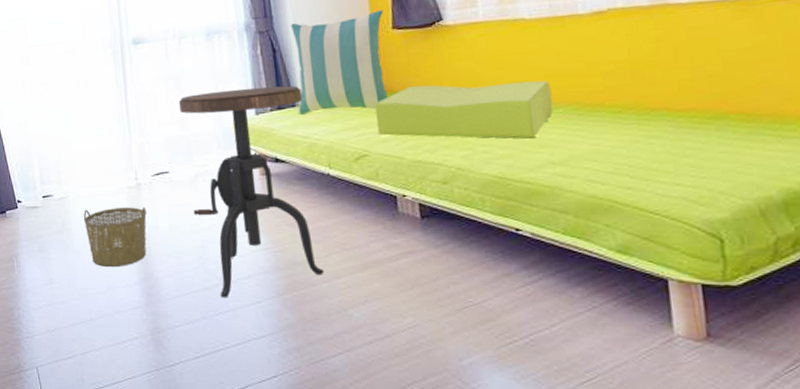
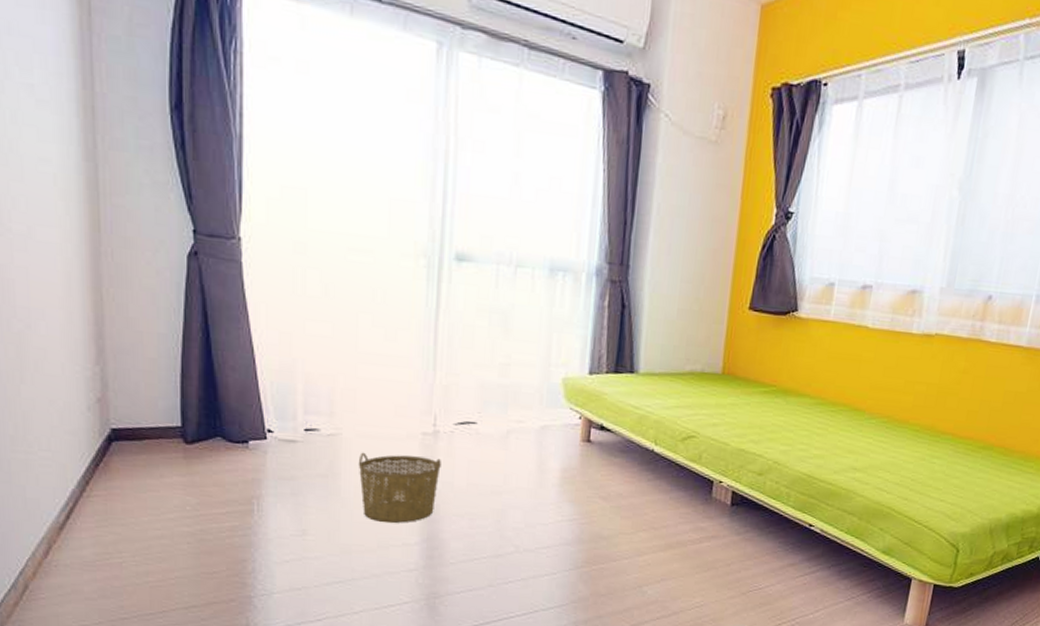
side table: present [179,85,324,298] -> none [498,337,644,567]
pillow: present [290,10,388,115] -> none [635,279,745,391]
cushion: present [375,80,553,139] -> none [710,372,872,443]

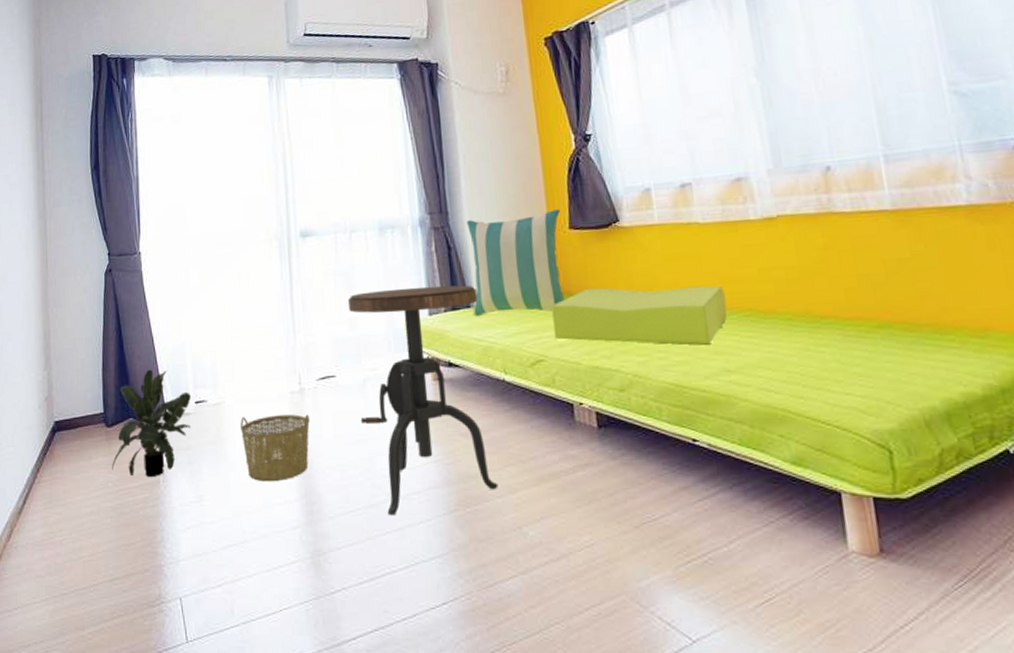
potted plant: none [190,384,299,505] -> present [111,369,191,477]
side table: none [498,337,644,567] -> present [348,285,499,516]
pillow: none [635,279,745,391] -> present [466,209,565,316]
cushion: none [710,372,872,443] -> present [551,285,727,345]

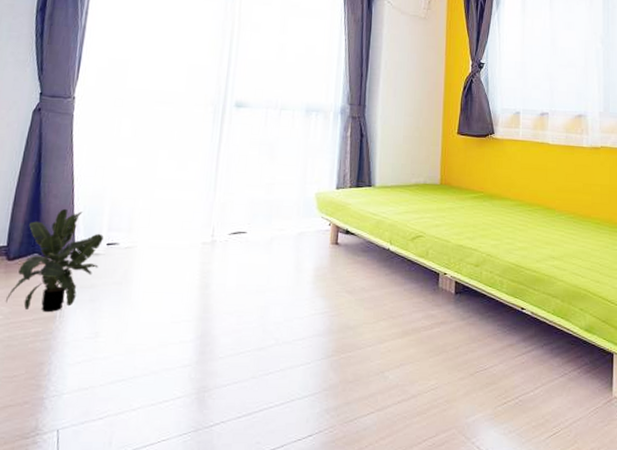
basket: present [240,414,310,481] -> none [147,261,216,322]
side table: present [348,285,499,516] -> none [262,162,378,358]
pillow: present [466,209,565,316] -> none [372,115,453,199]
cushion: present [551,285,727,345] -> none [433,182,559,236]

